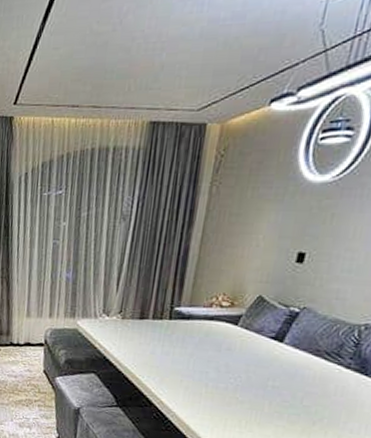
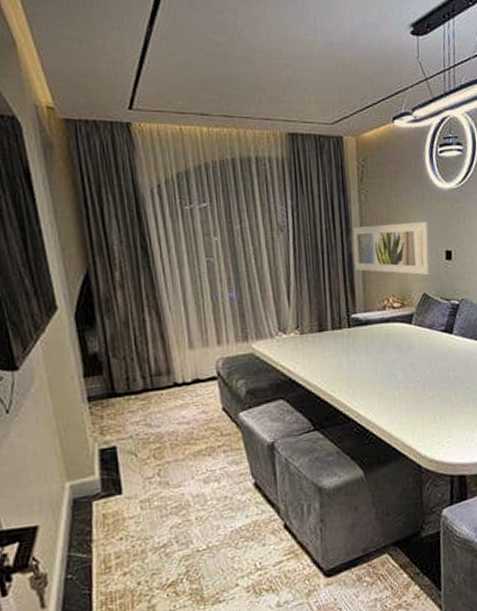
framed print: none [188,218,286,276] -> present [353,222,431,275]

